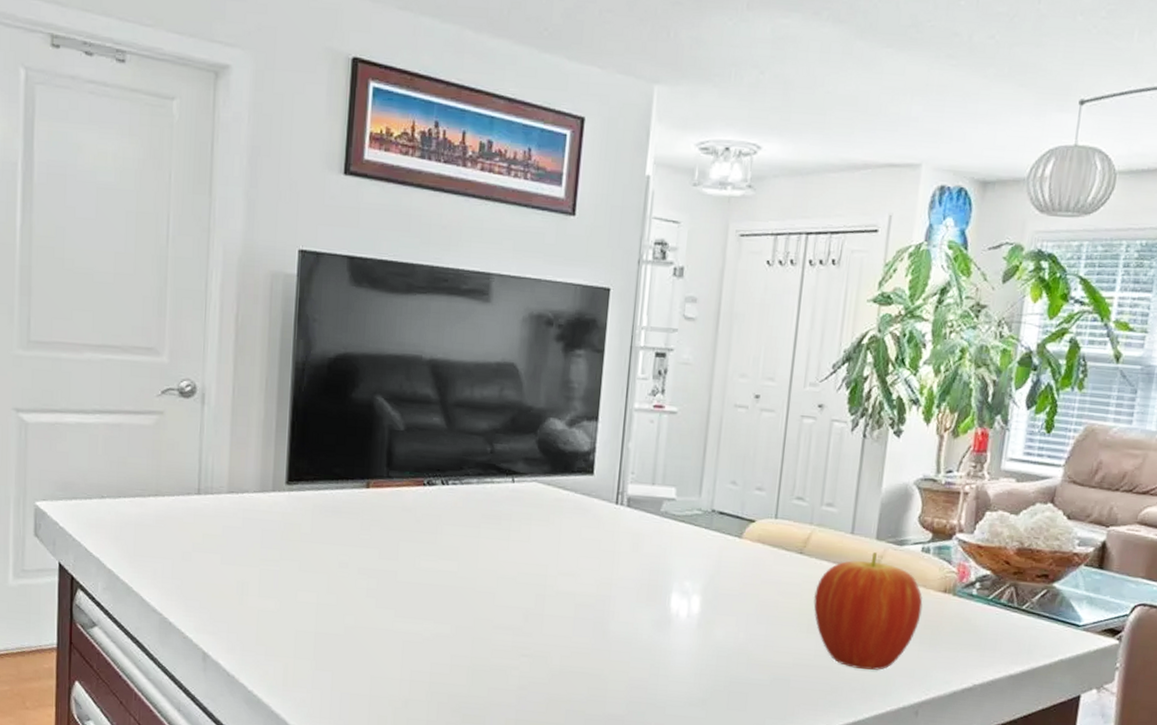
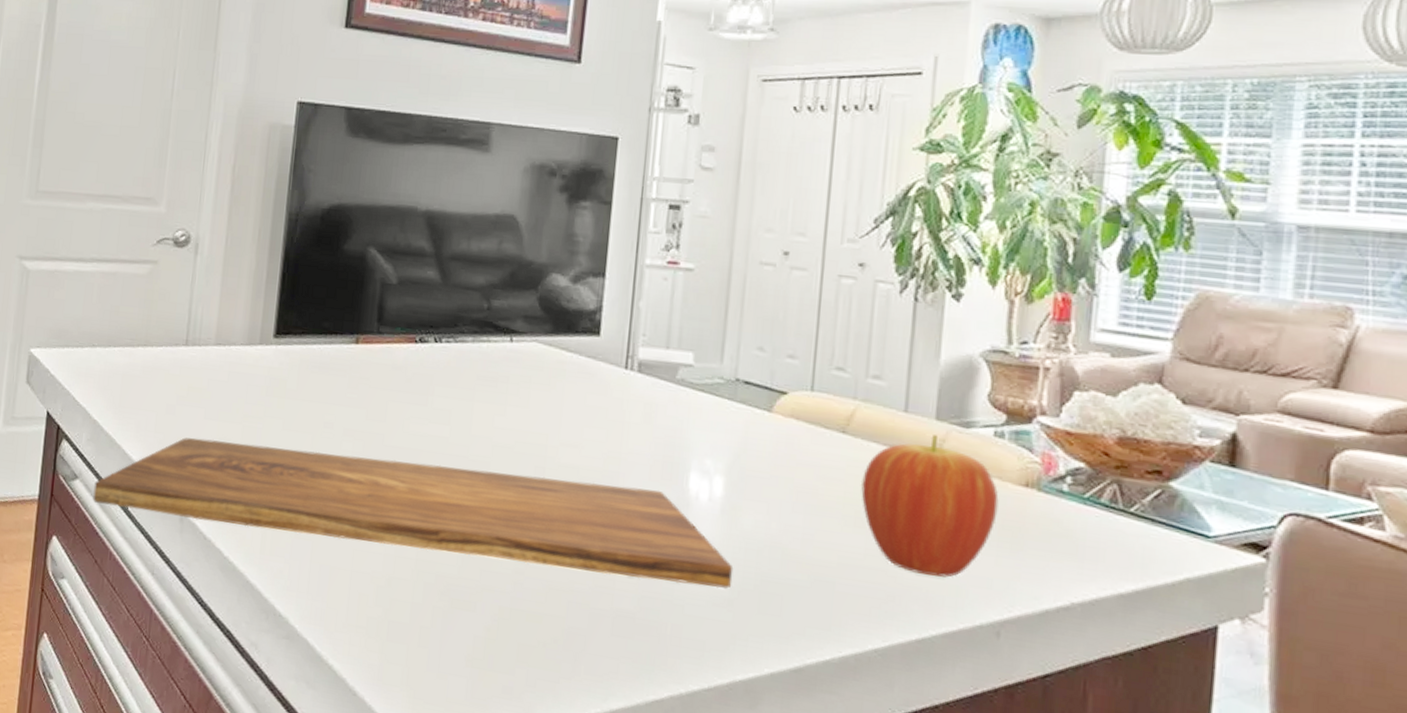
cutting board: none [113,582,707,691] -> present [93,437,734,589]

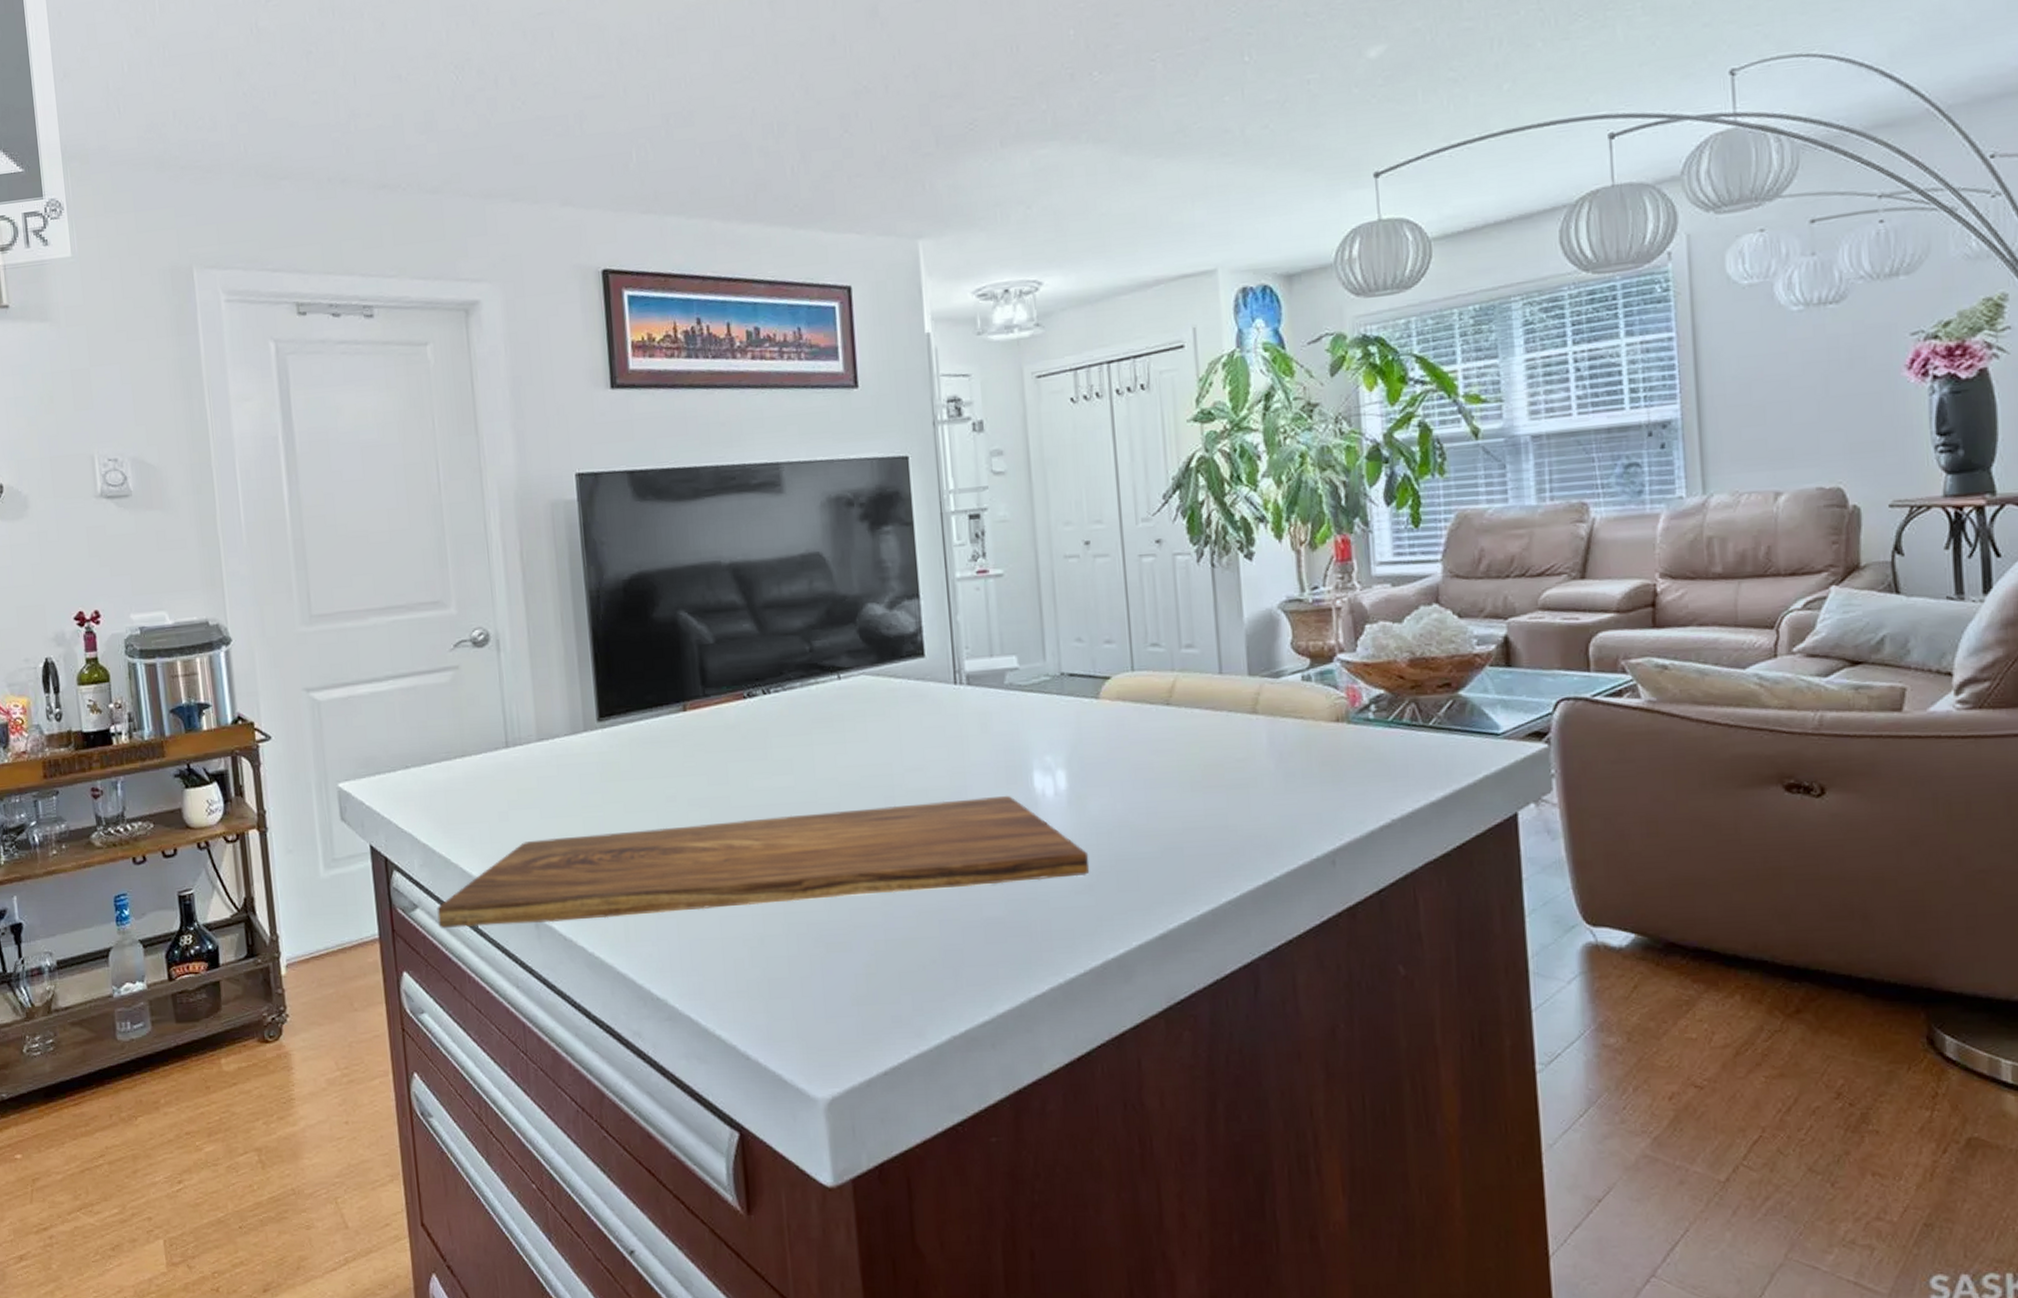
fruit: present [860,435,999,578] -> none [1191,690,1316,823]

